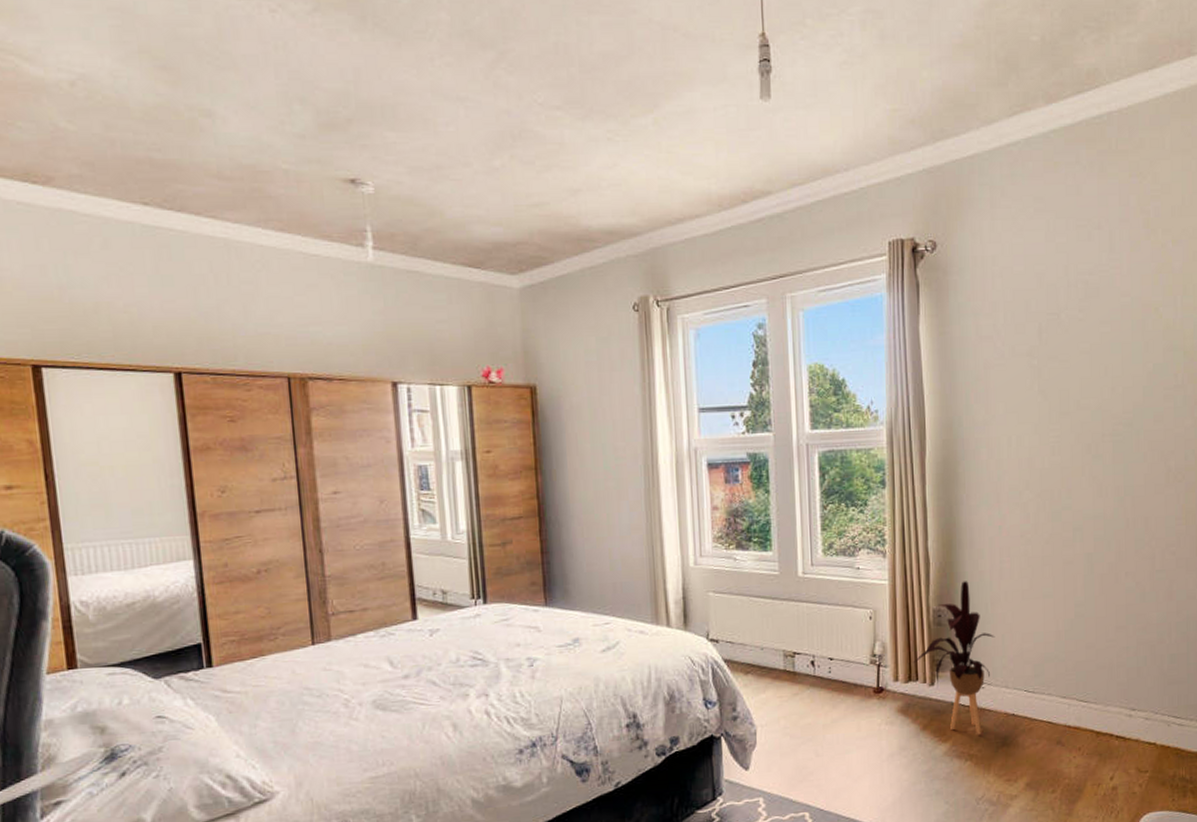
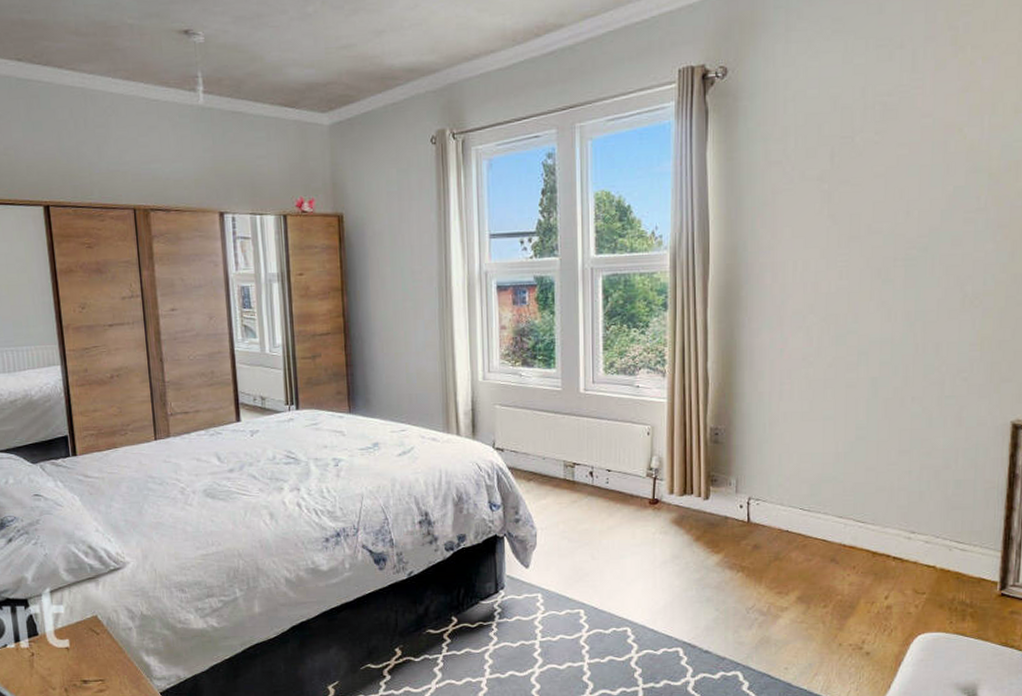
house plant: present [913,581,995,735] -> none [689,401,772,549]

